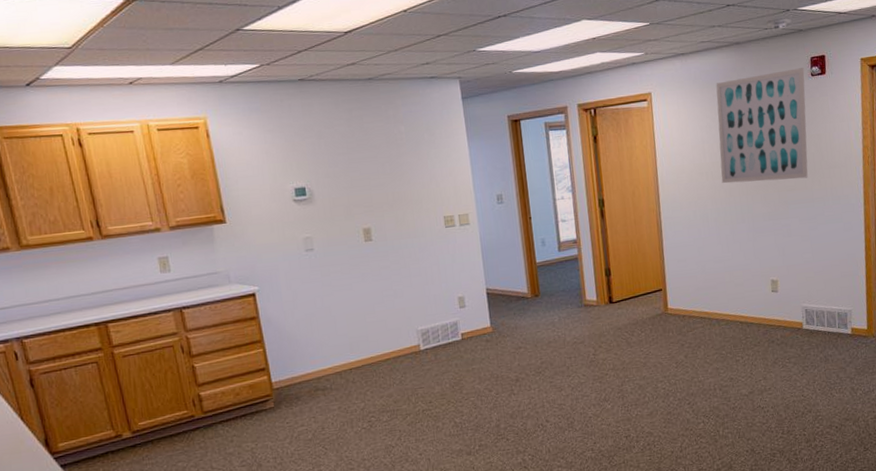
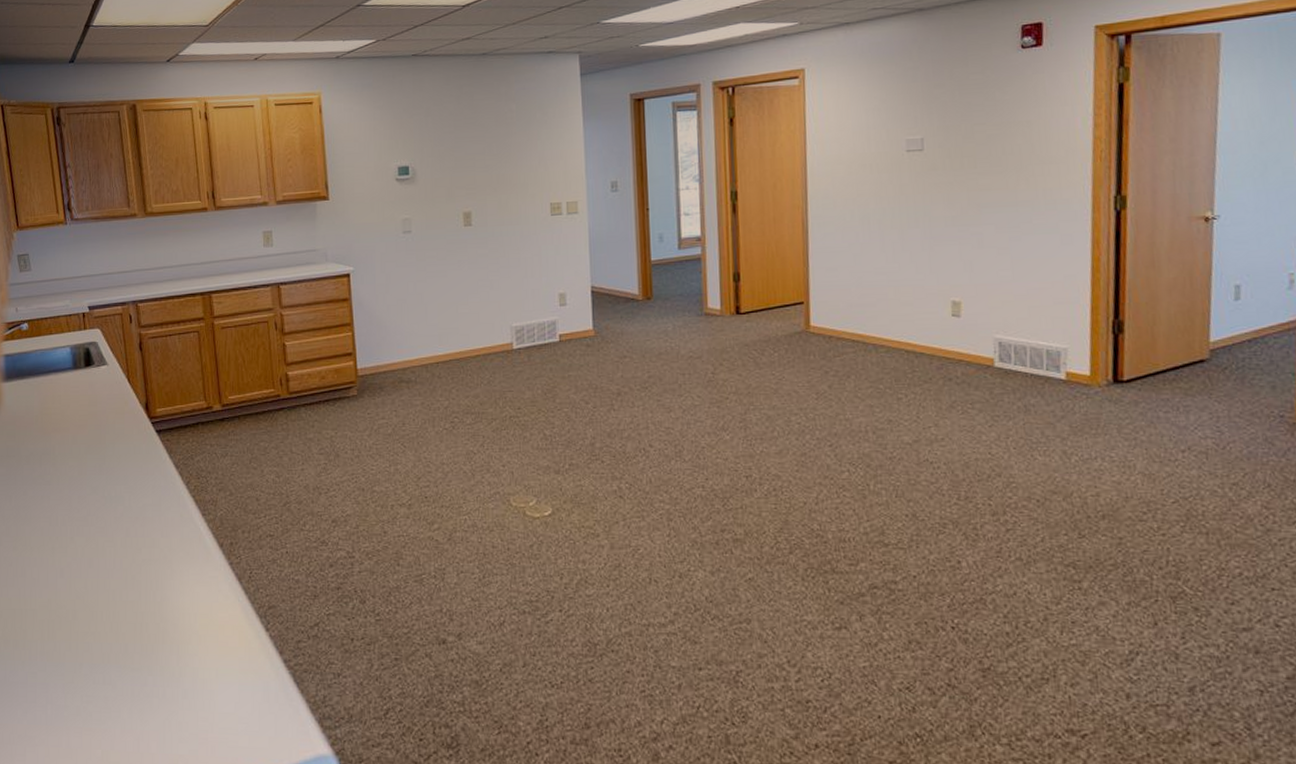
wall art: present [716,68,808,184] -> none [889,38,1012,179]

